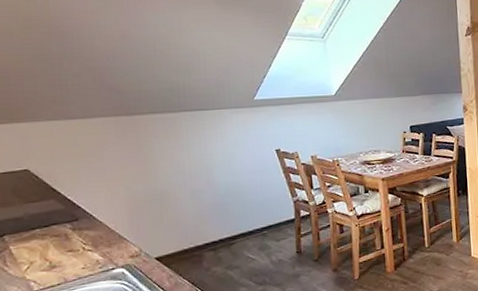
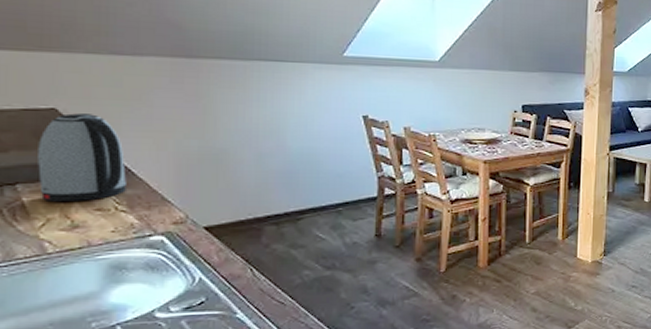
kettle: none [17,171,90,248] -> present [38,113,126,201]

